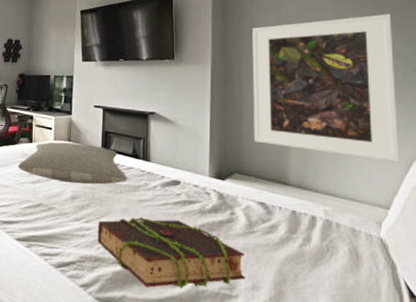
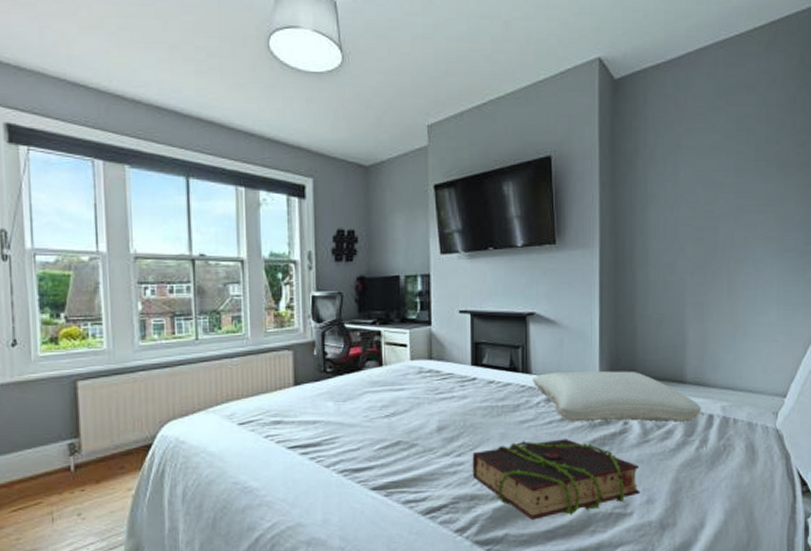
pillow: present [18,142,128,185] -> none [366,361,506,412]
pillow: none [151,162,304,221] -> present [532,370,701,423]
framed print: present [252,14,400,162] -> none [646,174,798,345]

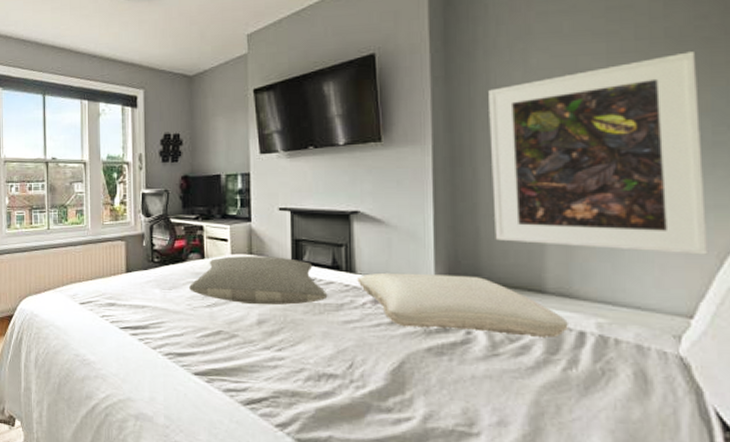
pillow: none [366,361,506,412] -> present [189,256,328,306]
book: present [472,439,640,520] -> none [293,342,489,427]
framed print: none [646,174,798,345] -> present [488,51,709,255]

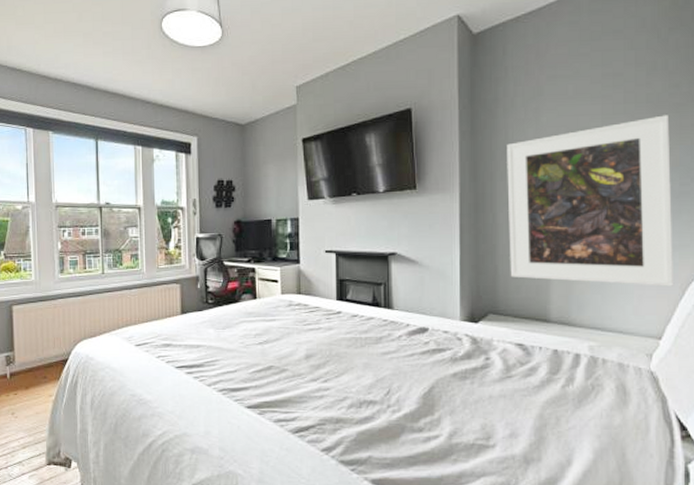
pillow: present [189,256,328,306] -> none [242,296,369,341]
pillow: present [357,272,568,339] -> none [394,307,567,361]

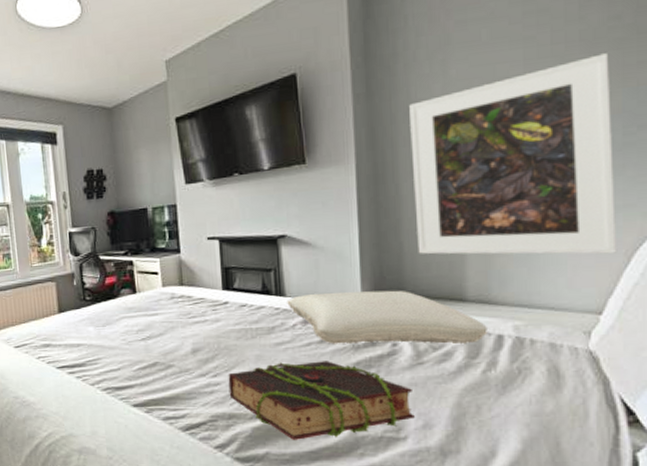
book: none [337,371,503,445] -> present [228,361,415,440]
pillow: none [394,307,567,361] -> present [287,290,487,345]

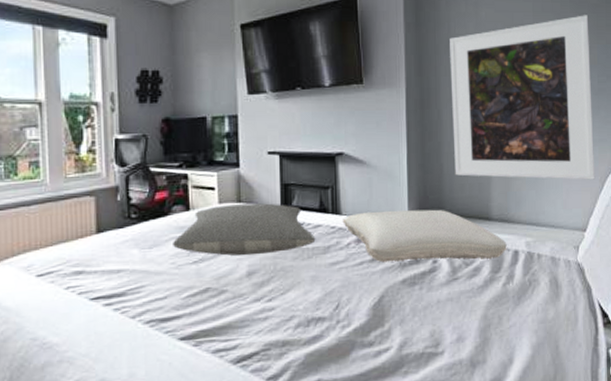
pillow: none [123,286,259,335] -> present [173,203,316,256]
book: present [228,361,415,440] -> none [283,279,450,364]

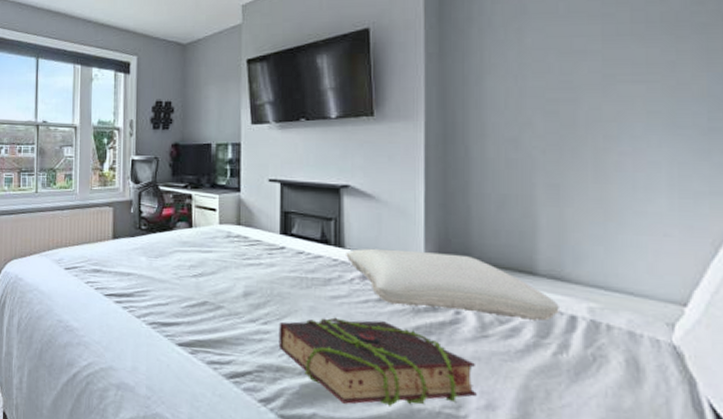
pillow: present [173,203,316,256] -> none [176,226,316,278]
book: none [283,279,450,364] -> present [278,317,477,407]
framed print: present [450,15,595,180] -> none [483,37,704,242]

